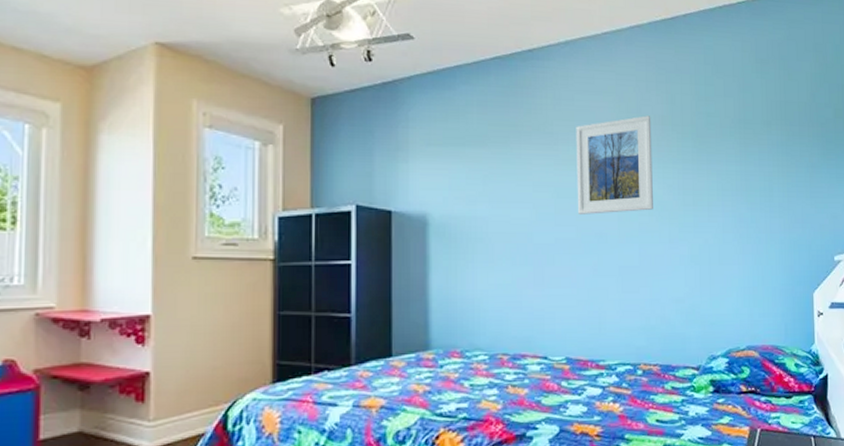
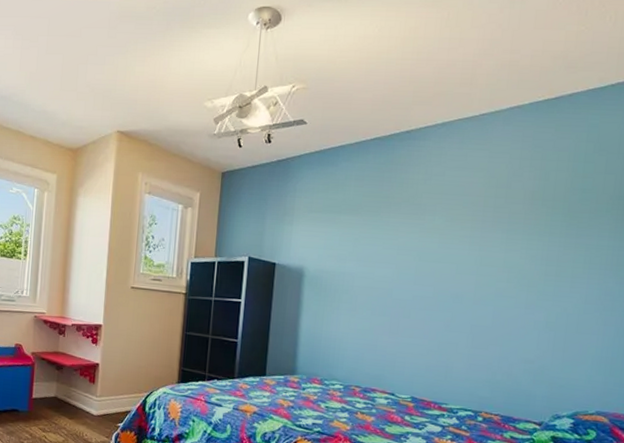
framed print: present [576,115,653,214] -> none [437,191,521,278]

